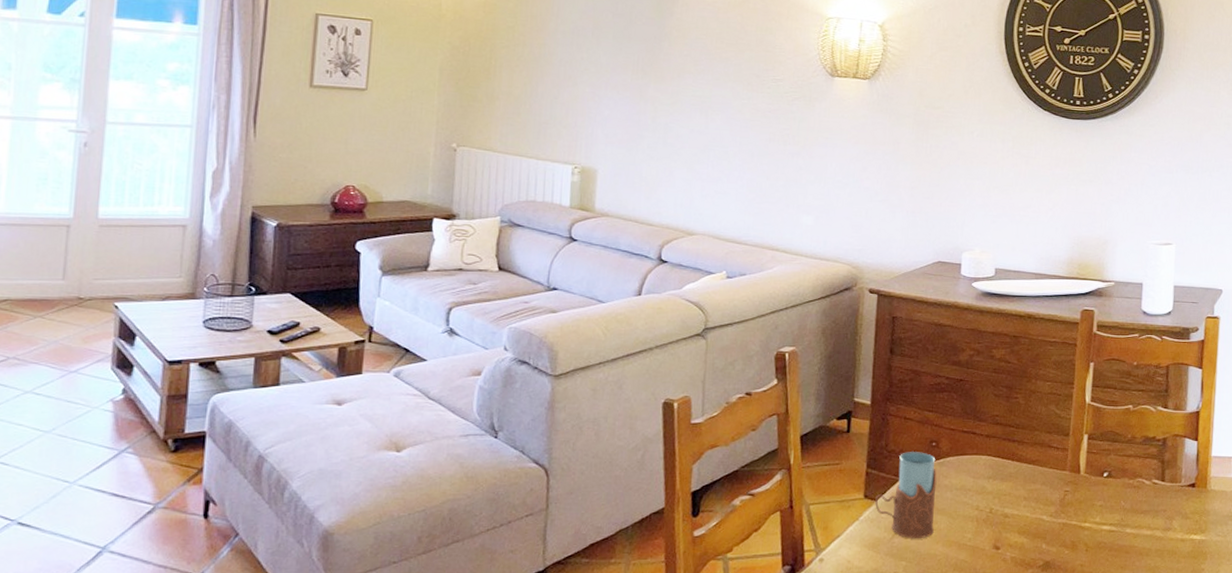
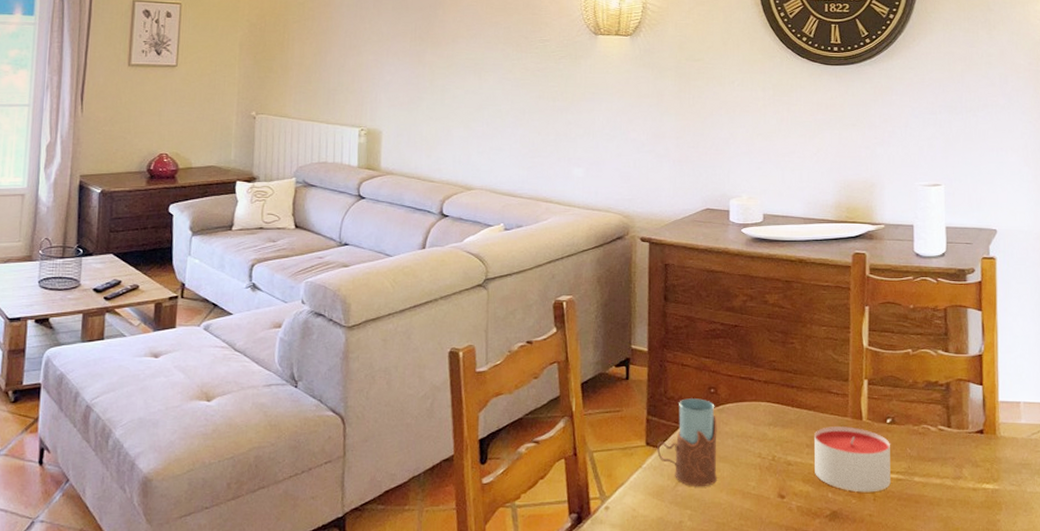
candle: none [1030,480,1105,544] -> present [815,427,891,493]

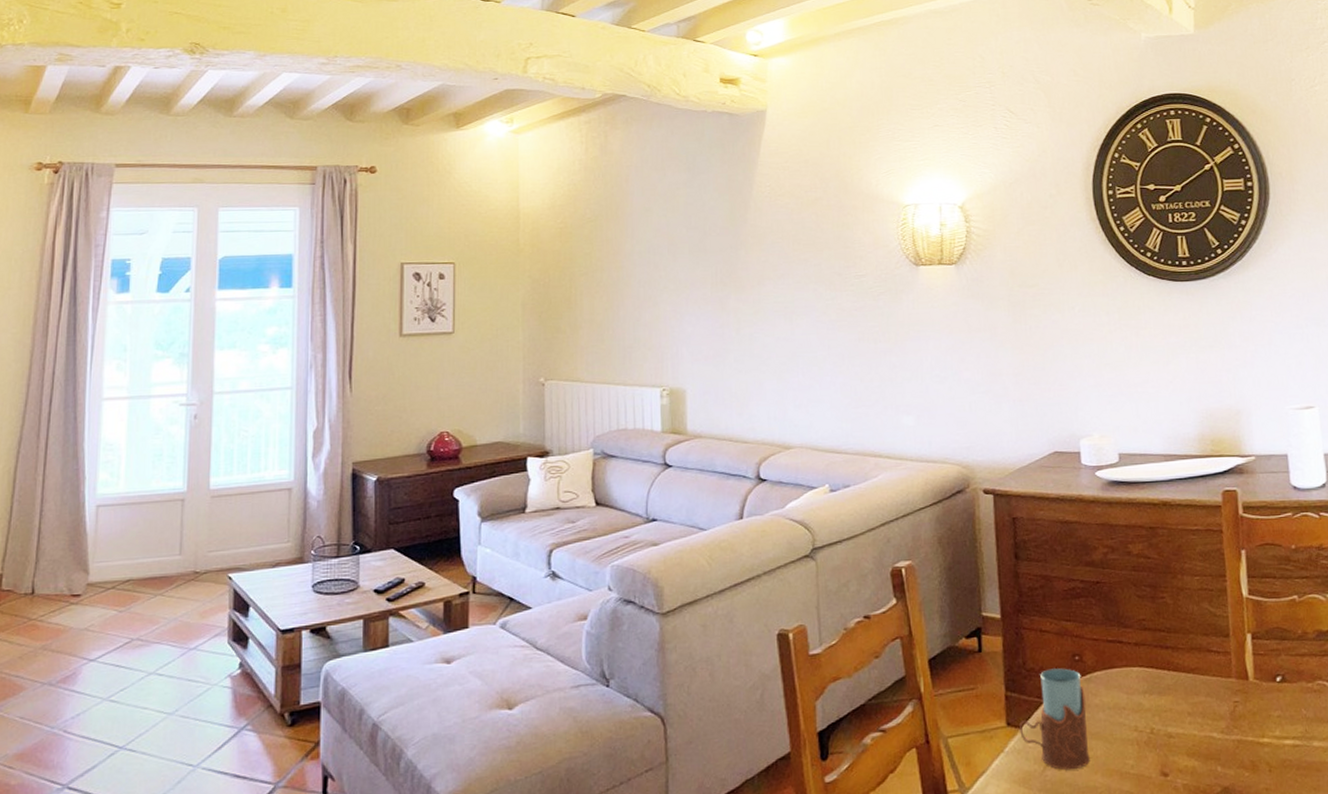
candle: present [815,427,891,493] -> none [1196,688,1287,764]

